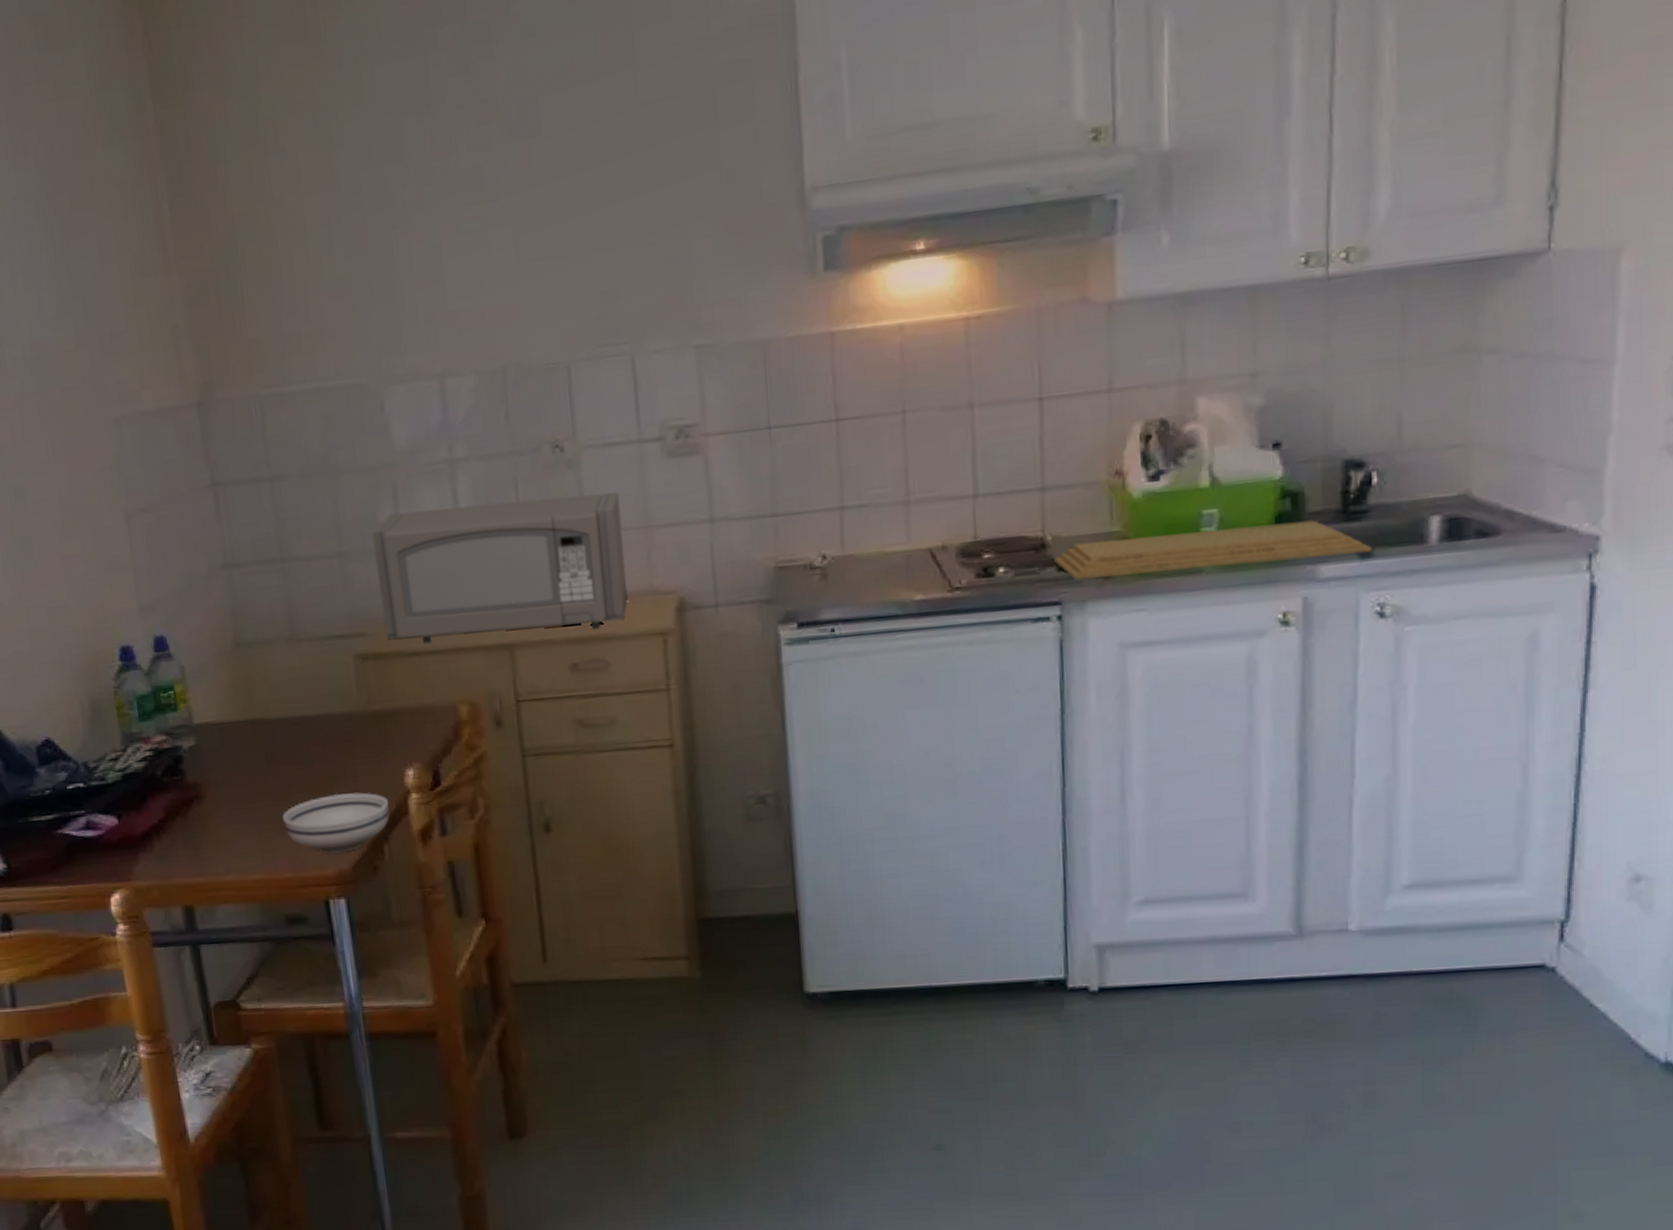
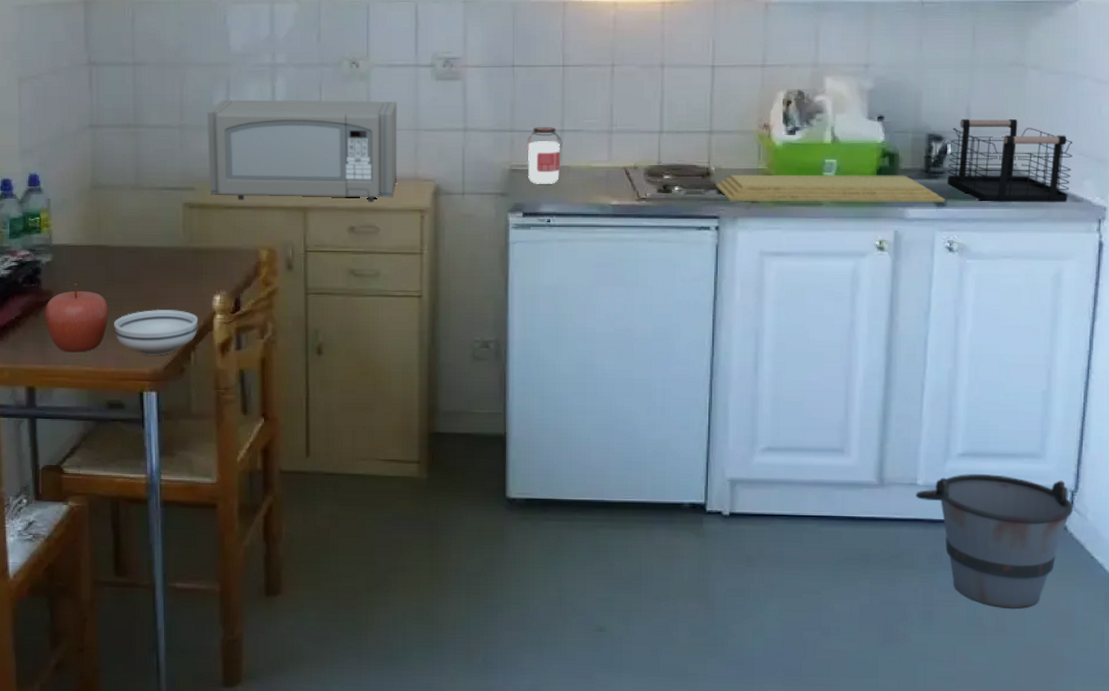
fruit: none [194,771,275,859] -> present [45,284,108,353]
jar: none [795,504,844,583] -> present [527,126,562,184]
bucket: none [1347,908,1563,1080] -> present [916,474,1073,609]
dish rack: none [1374,426,1549,546] -> present [948,118,1073,203]

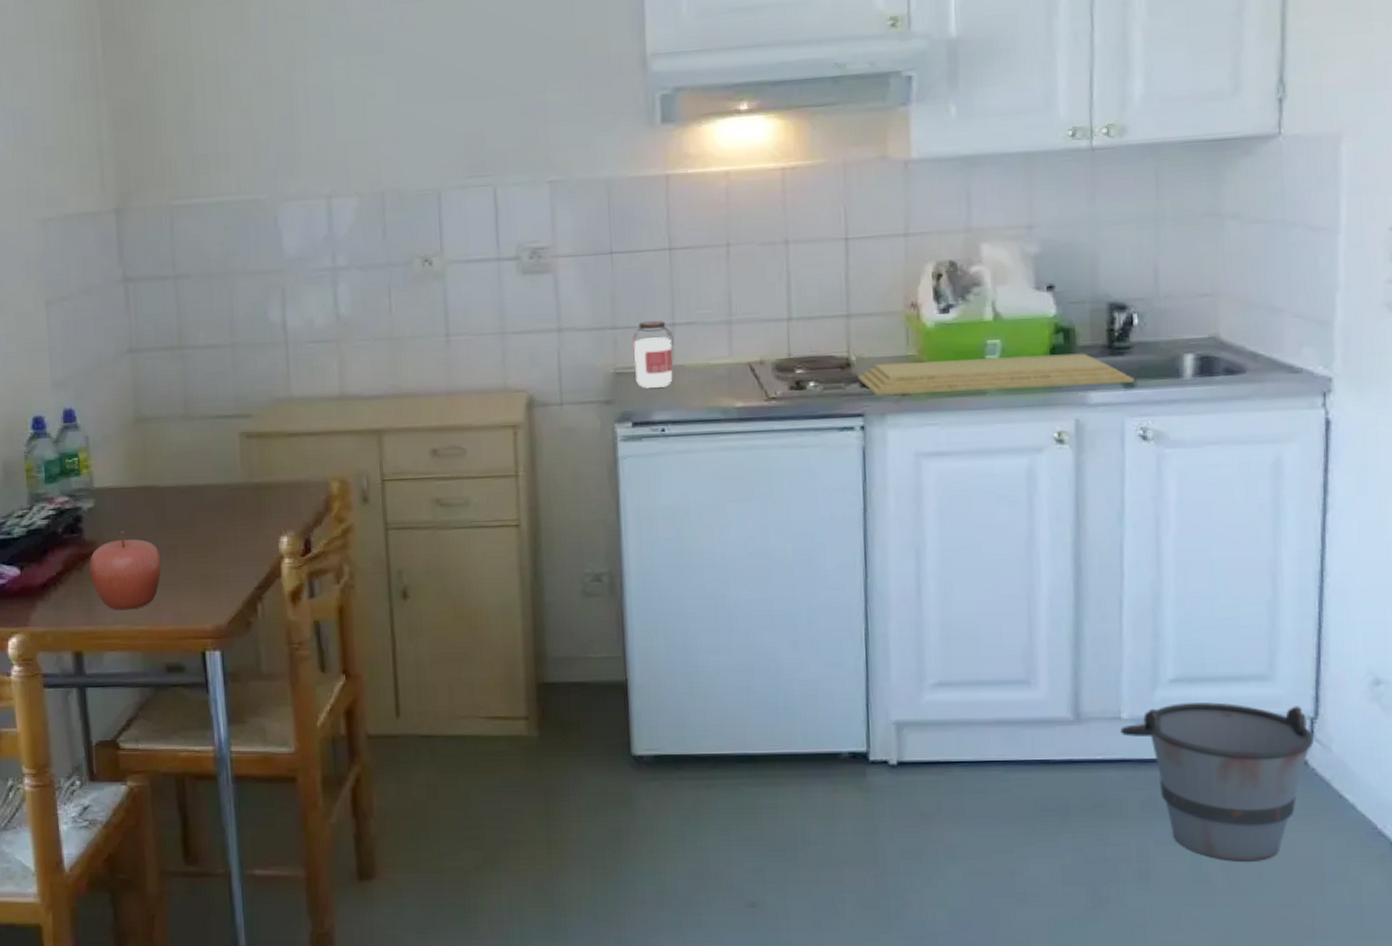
bowl: present [114,310,199,356] -> none [168,555,264,609]
microwave: present [207,99,398,203] -> none [261,302,484,426]
dish rack: present [948,118,1073,203] -> none [1135,278,1286,380]

